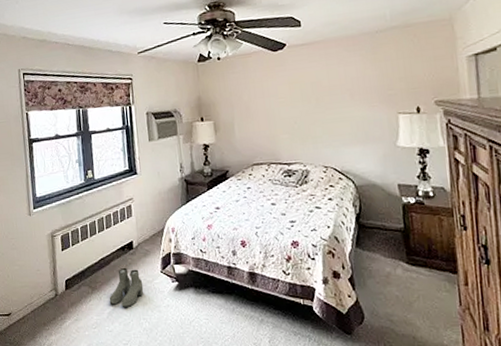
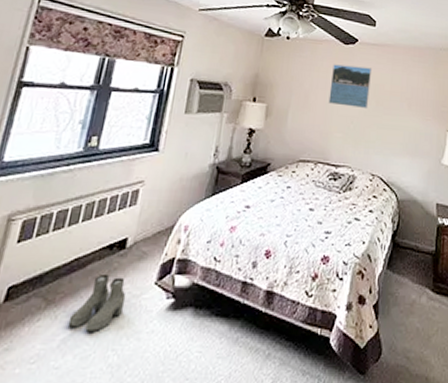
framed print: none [266,68,309,110] -> present [328,64,373,108]

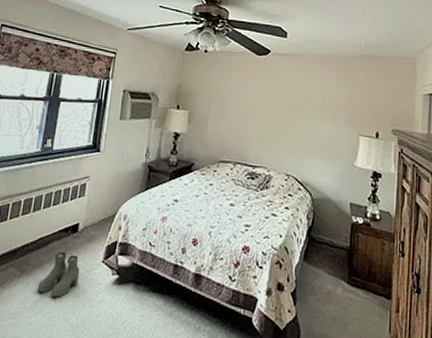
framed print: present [328,64,373,108] -> none [244,74,285,114]

